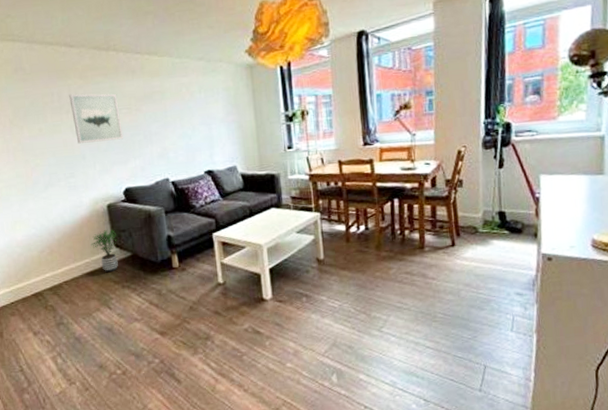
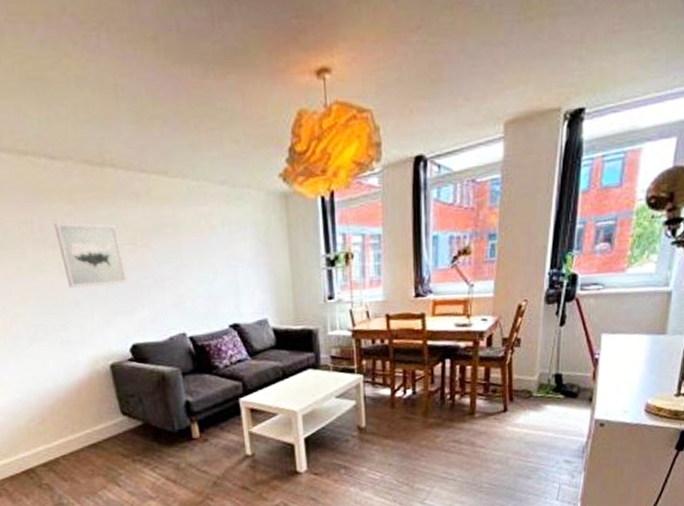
potted plant: present [91,229,118,273] -> none [92,394,127,445]

